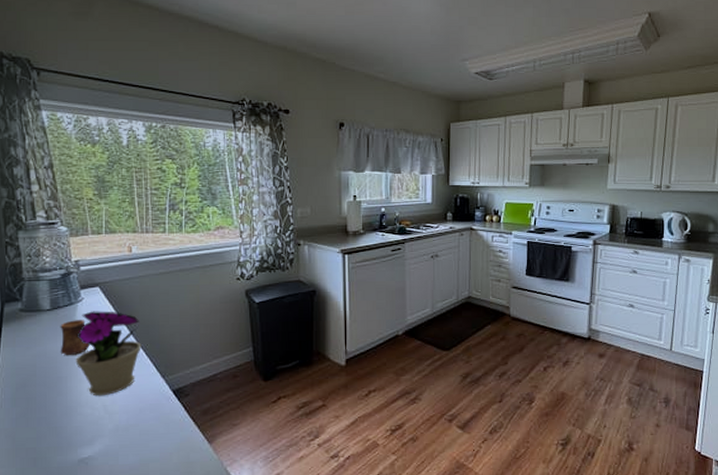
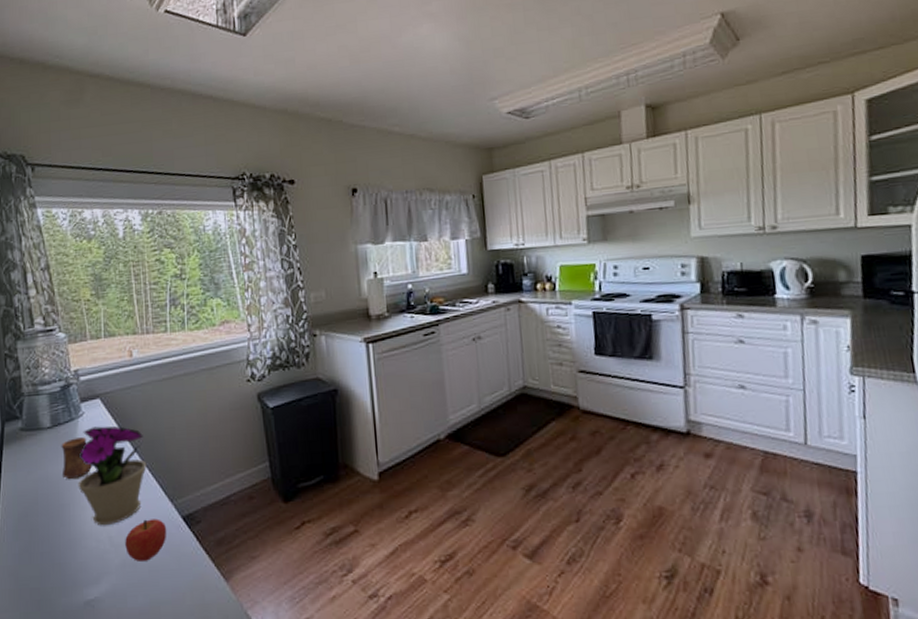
fruit: none [119,391,158,427] -> present [125,518,167,562]

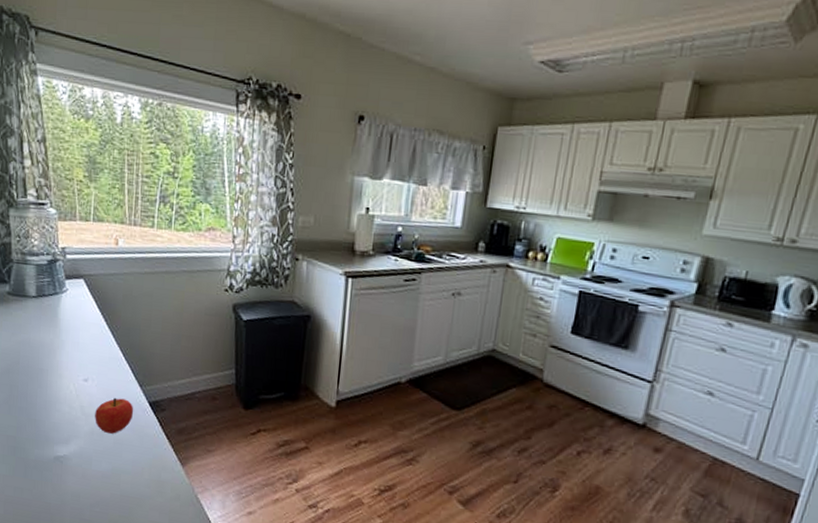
cup: present [61,437,93,480] -> none [42,311,72,349]
flower pot: present [78,426,147,526] -> none [56,304,122,396]

